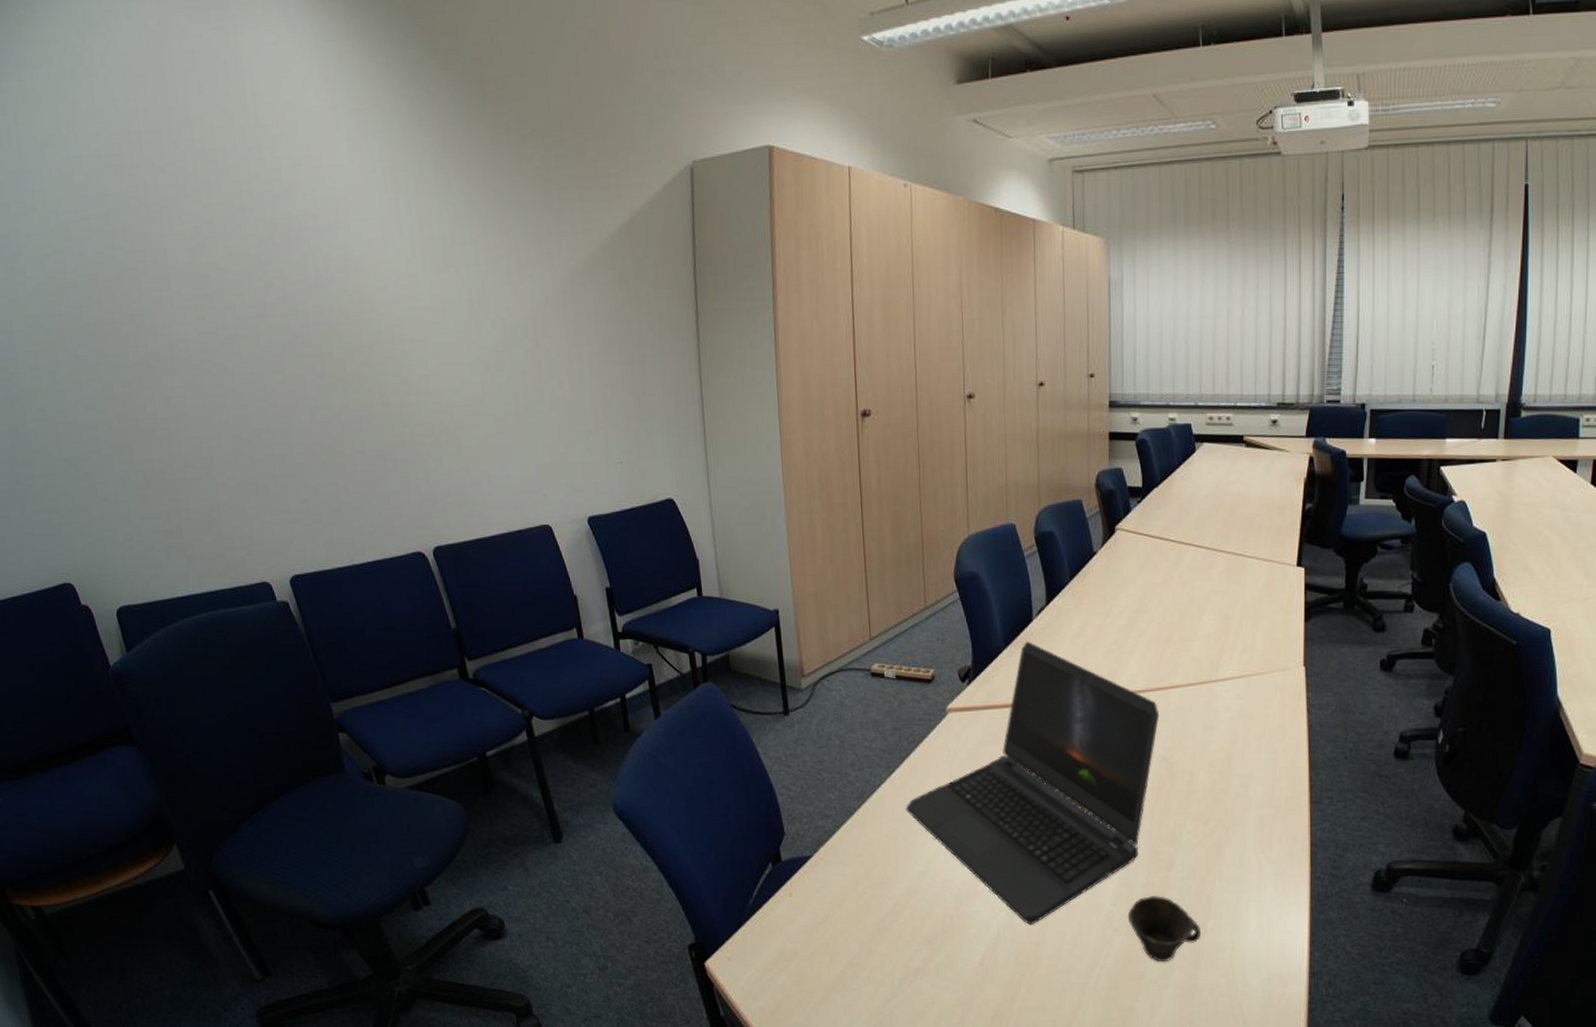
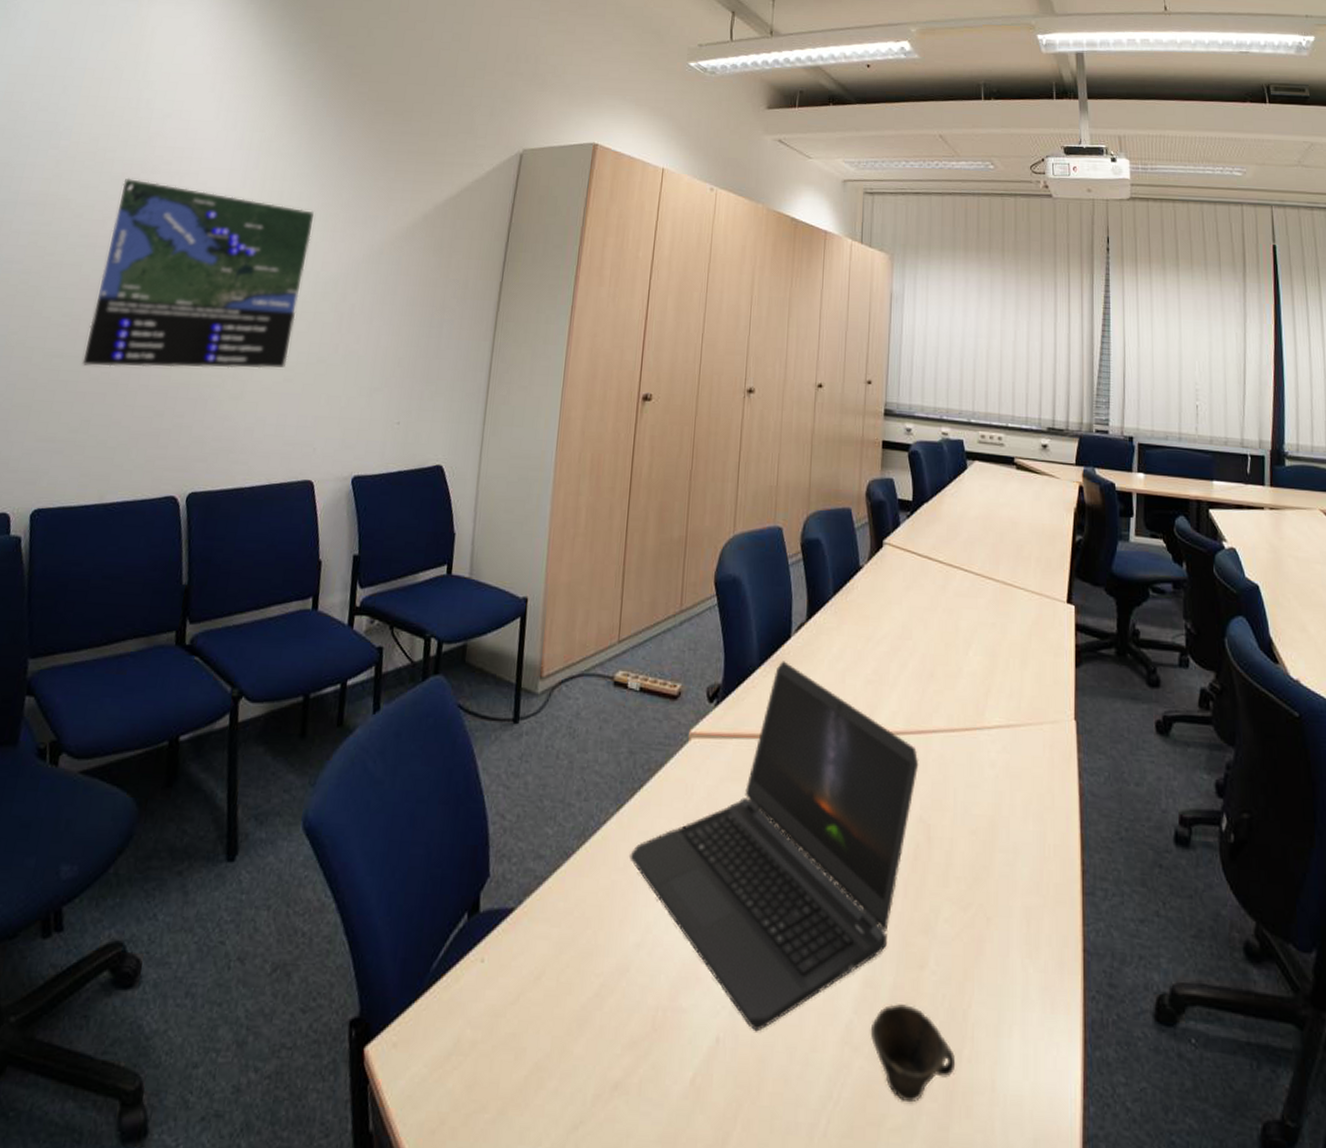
map: none [273,238,496,438] -> present [82,177,314,369]

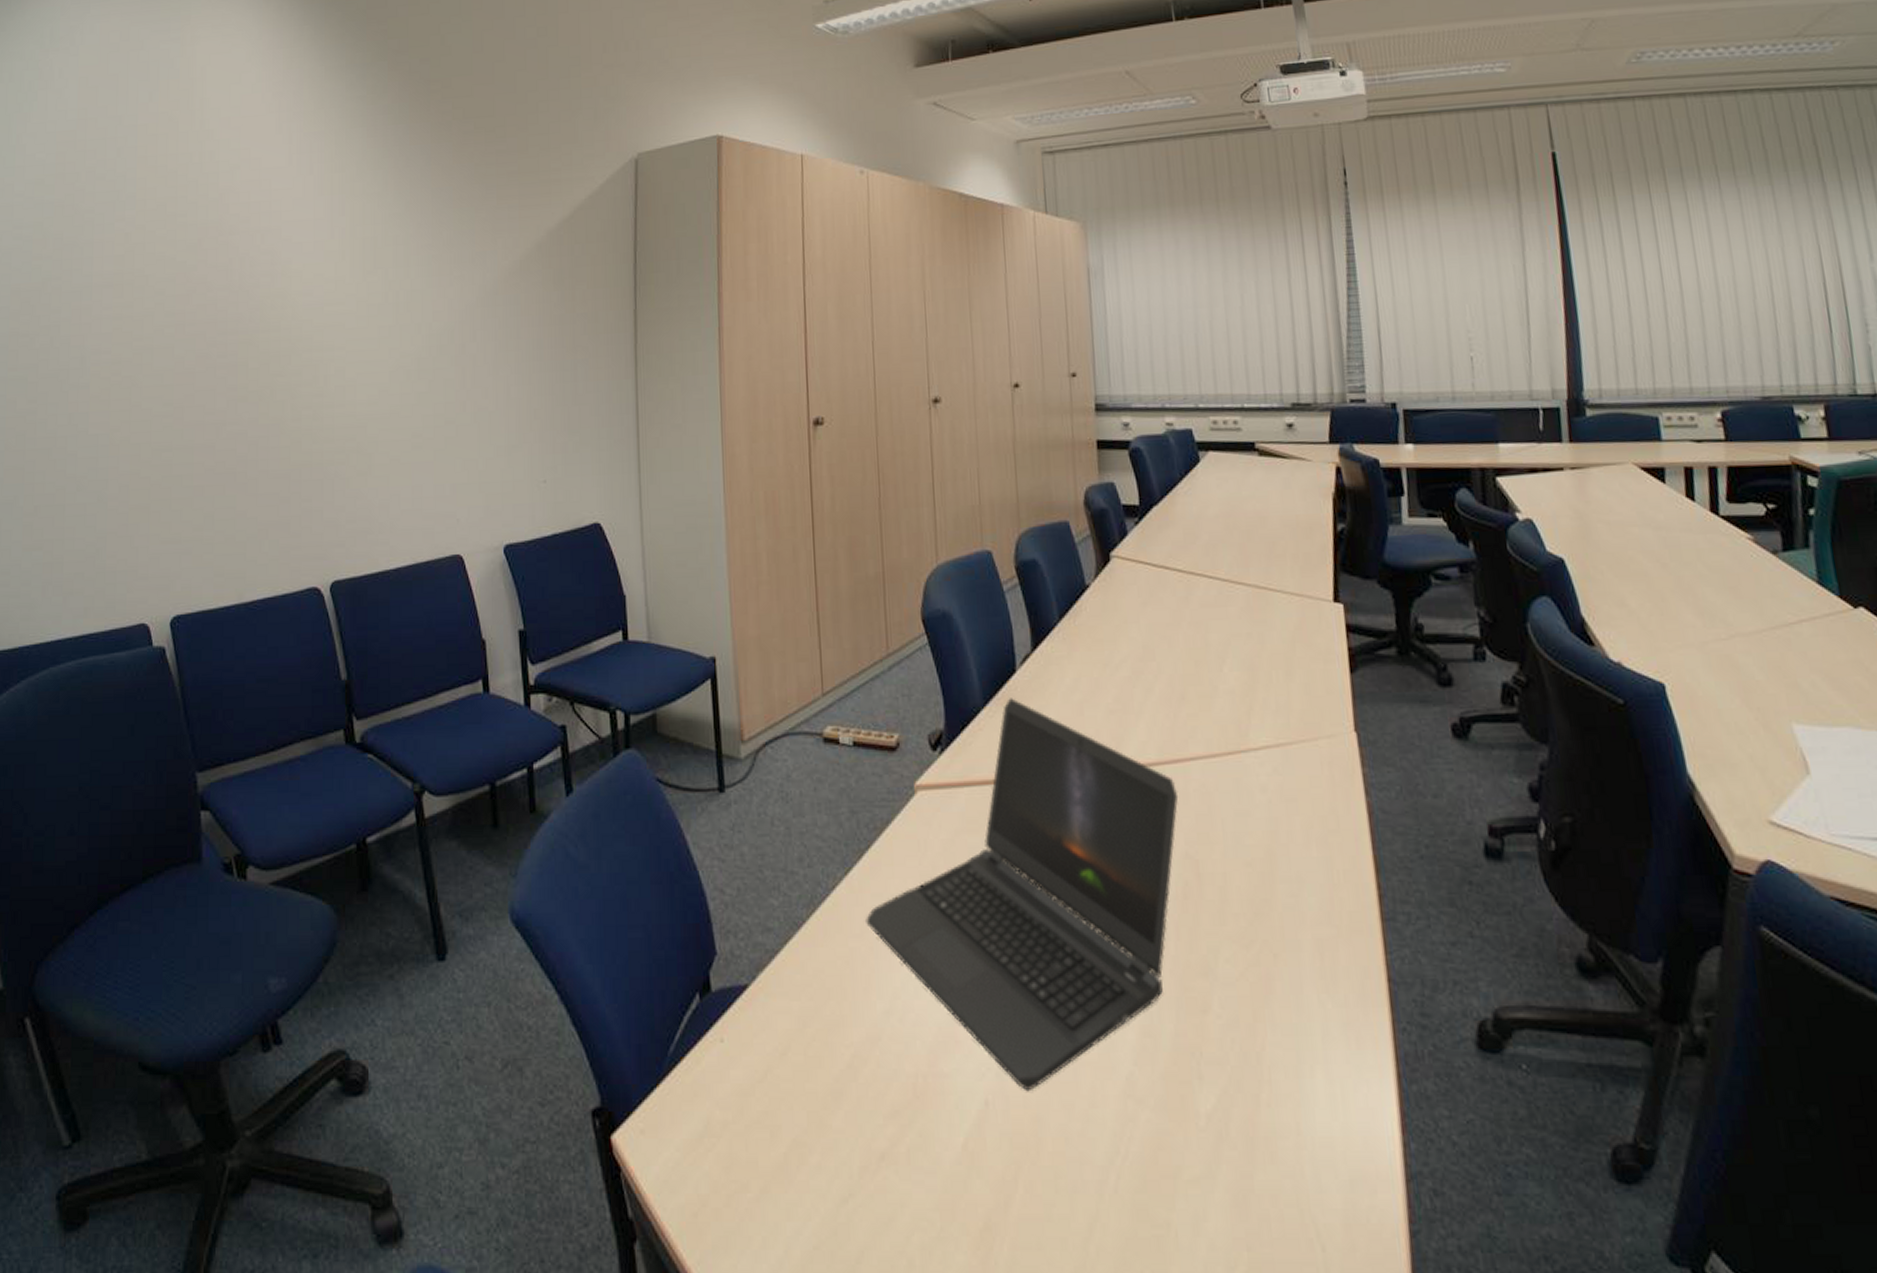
map: present [82,177,314,369] -> none [194,243,416,457]
cup: present [870,1004,956,1103] -> none [1154,1052,1254,1153]

